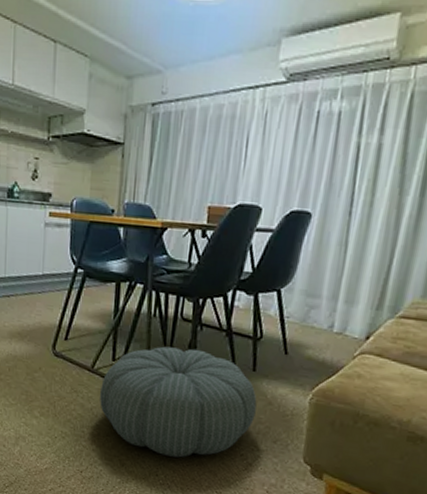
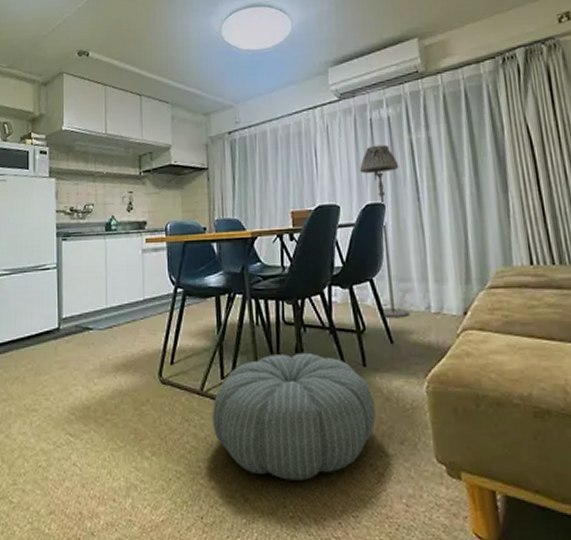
floor lamp: none [282,144,338,332] -> present [360,144,409,319]

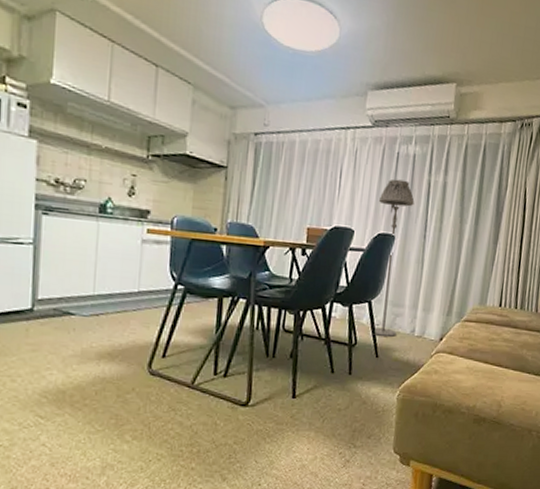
pouf: present [212,352,376,480] -> none [200,357,353,464]

